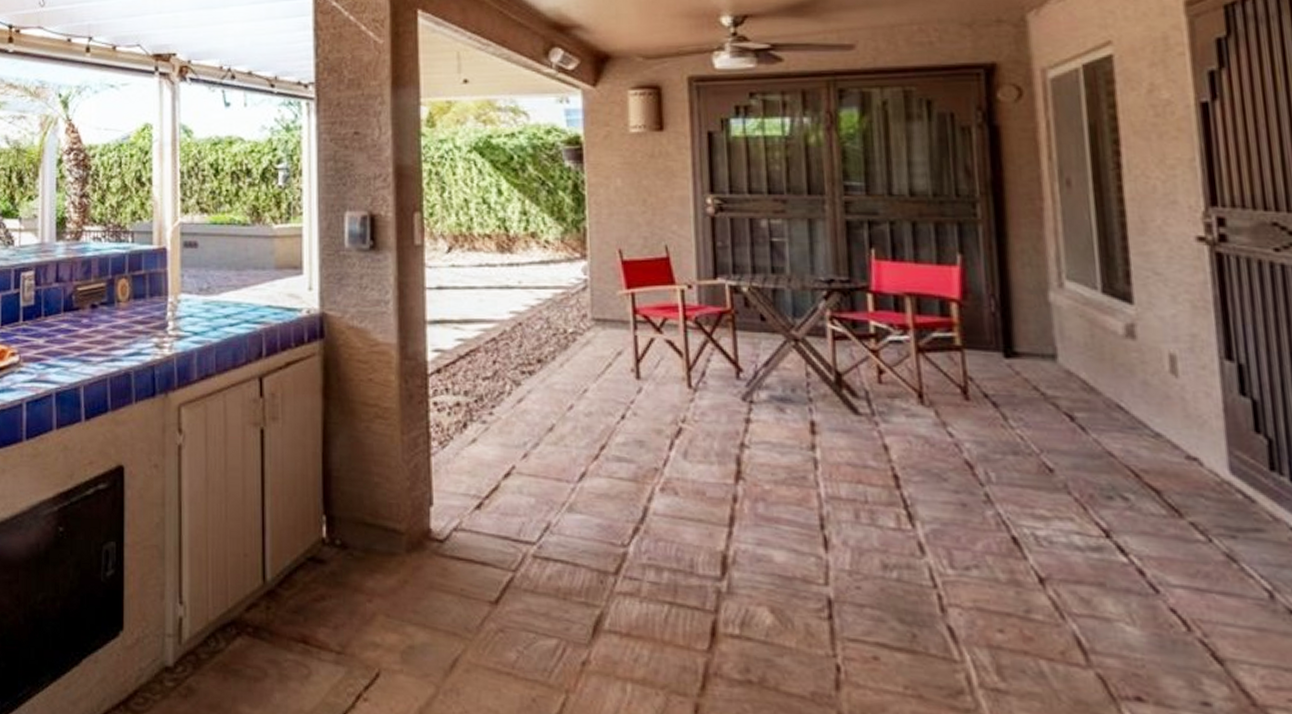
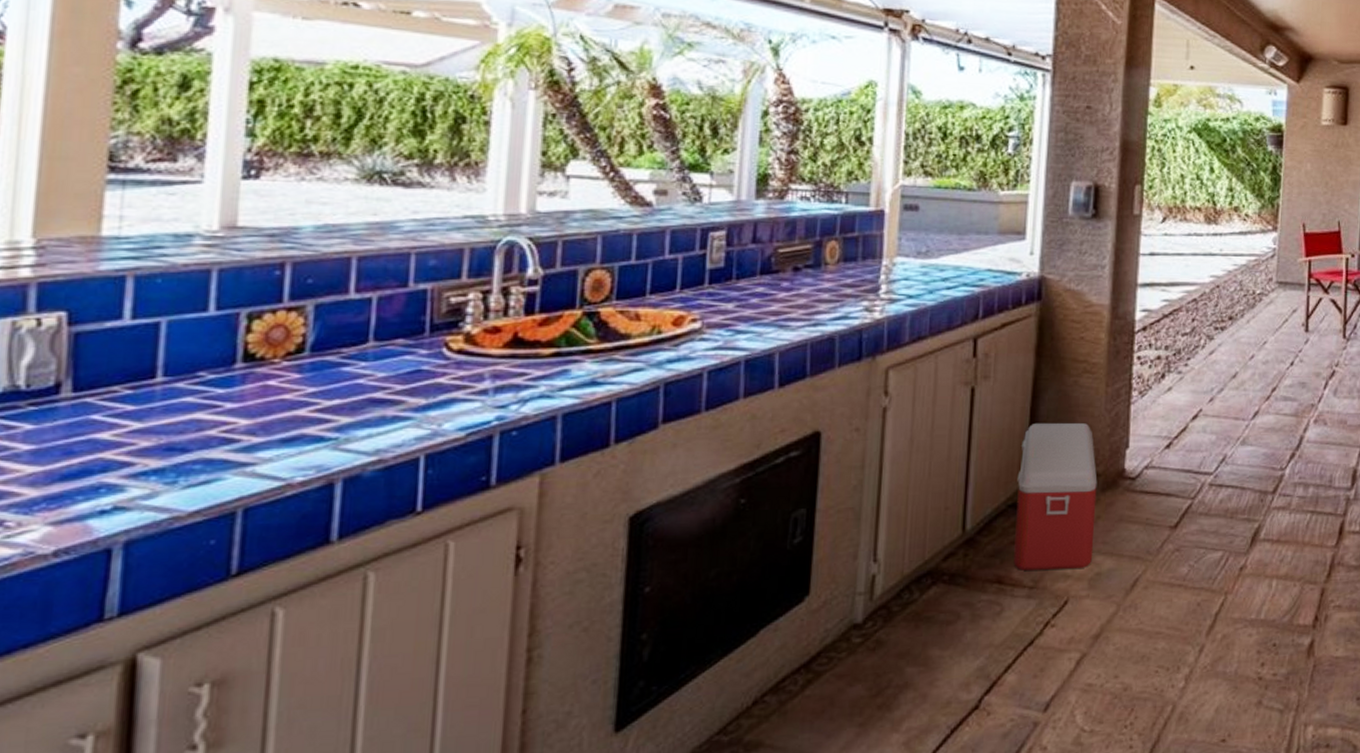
cooler: none [314,470,403,638] -> present [1013,422,1098,571]

